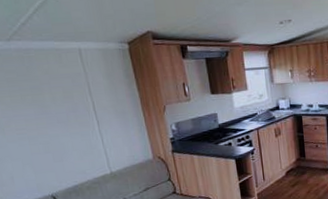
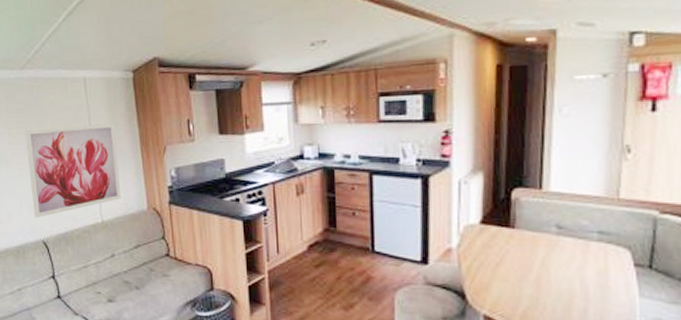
wall art: none [19,89,128,177] -> present [25,123,121,219]

